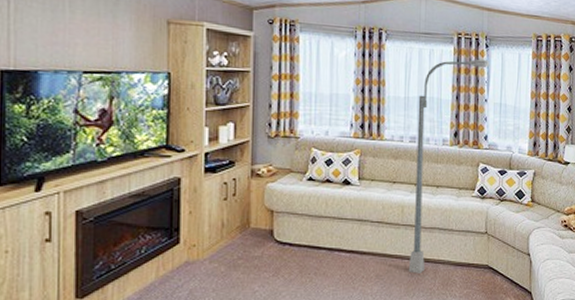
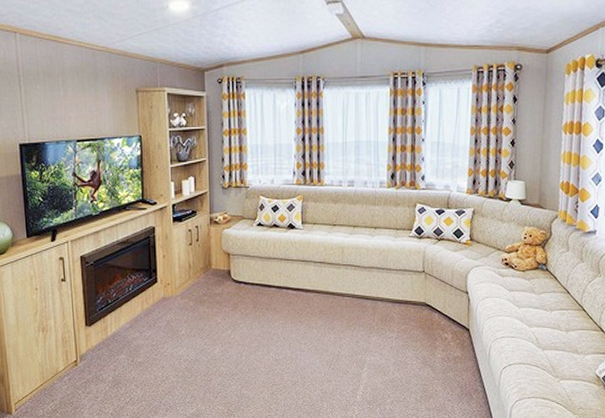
floor lamp: present [408,59,490,274] -> none [349,98,427,310]

